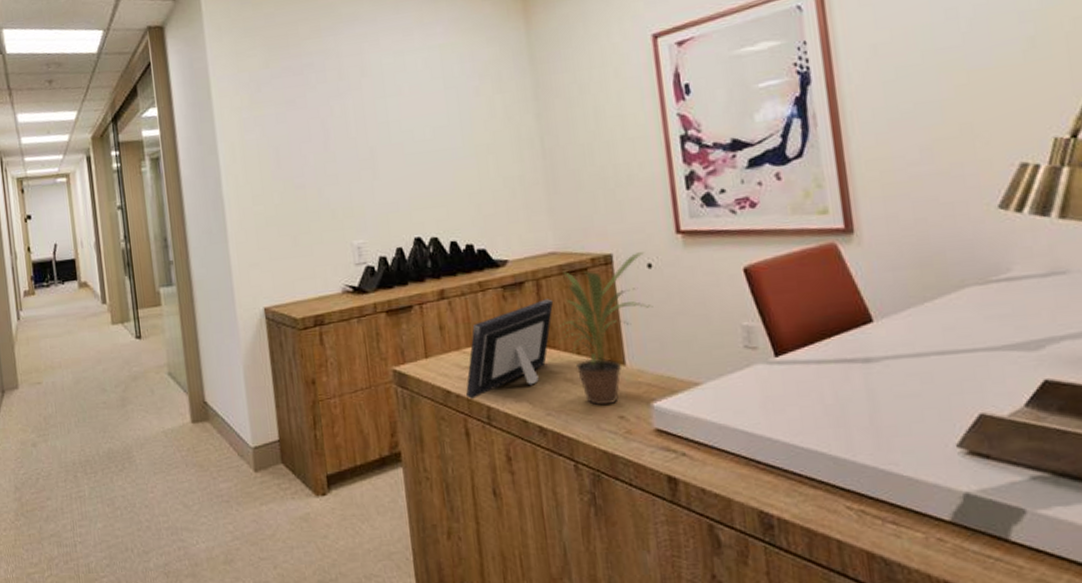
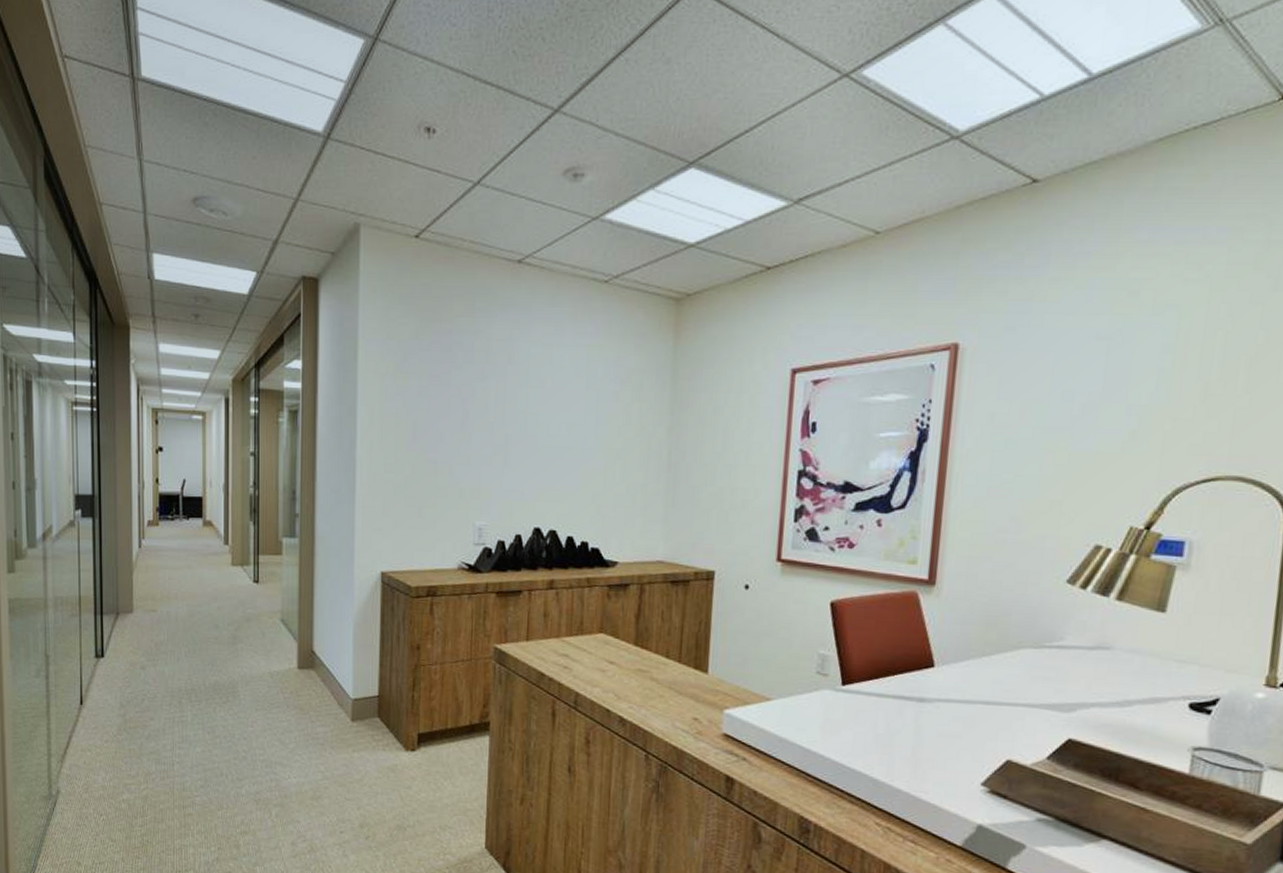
picture frame: present [465,299,554,399] -> none [557,603,653,684]
potted plant: present [555,252,653,406] -> none [651,573,745,707]

